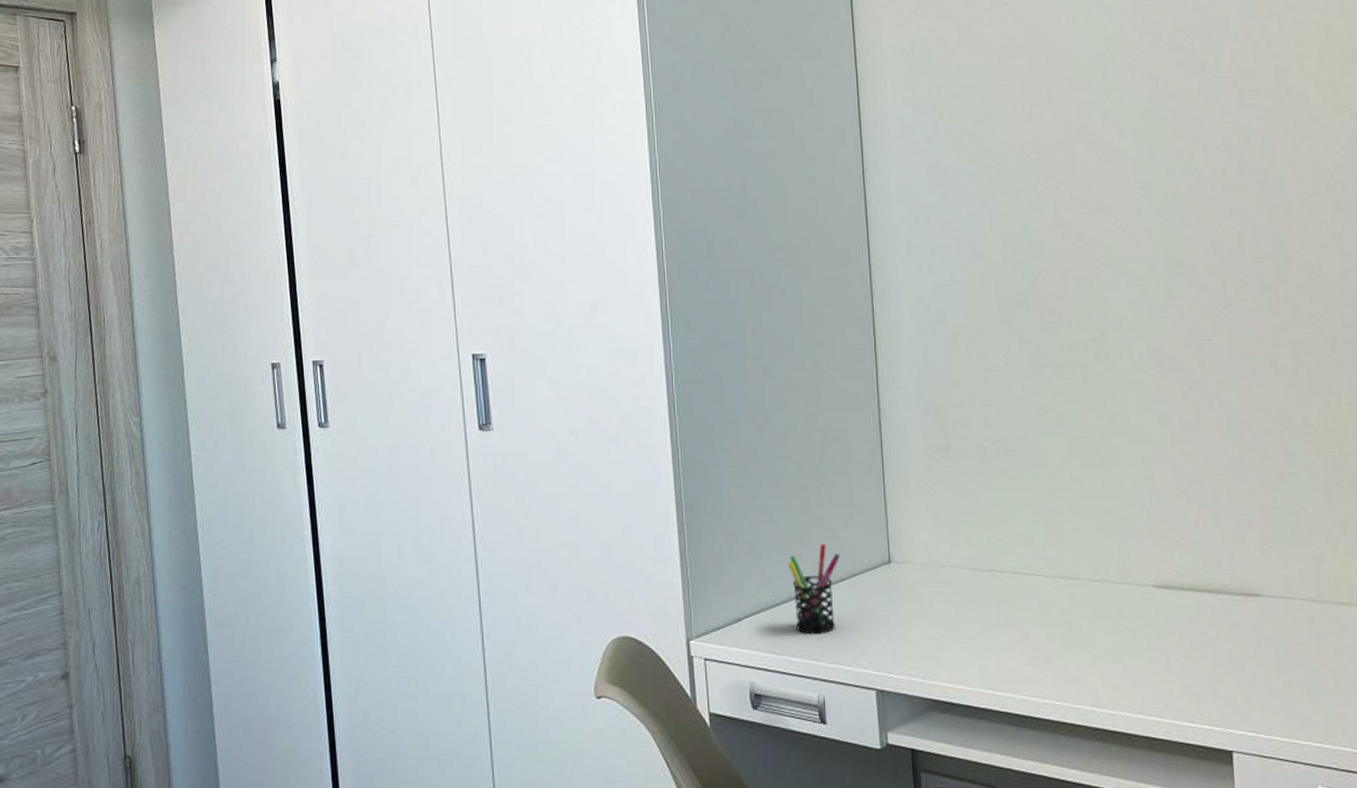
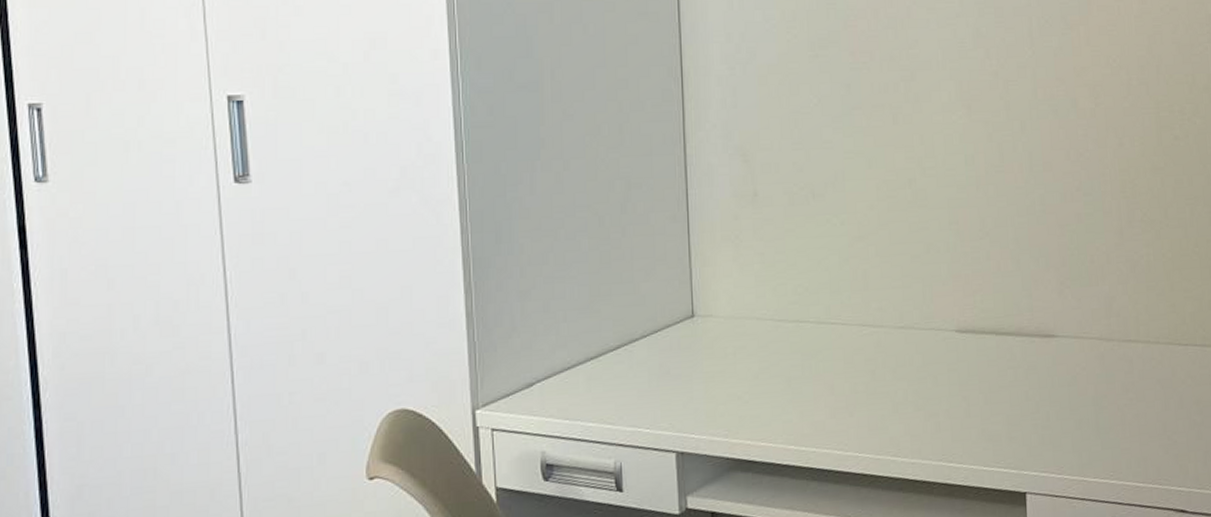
pen holder: present [788,543,840,635] -> none [585,298,640,397]

